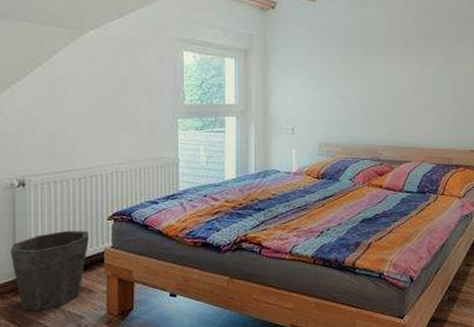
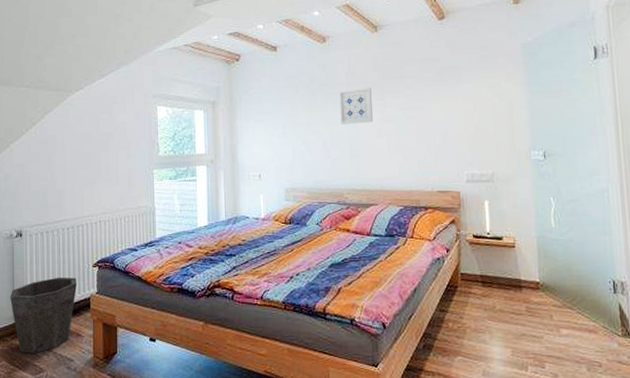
wall art: none [377,45,410,81] -> present [339,88,373,125]

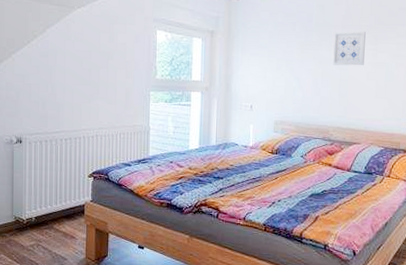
waste bin: present [10,277,78,353] -> none [9,183,73,250]

